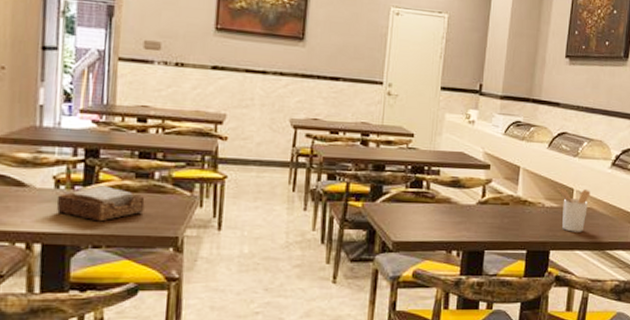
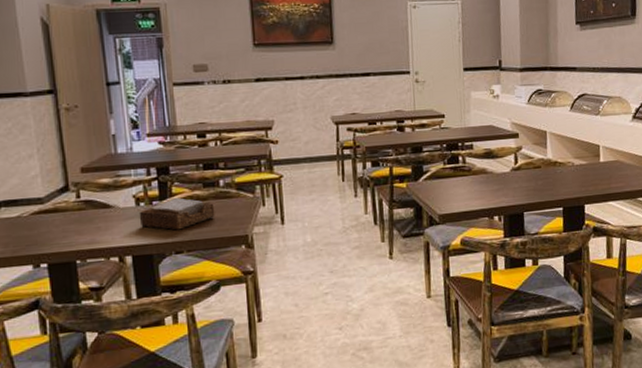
utensil holder: present [557,188,591,232] -> none [584,144,616,185]

